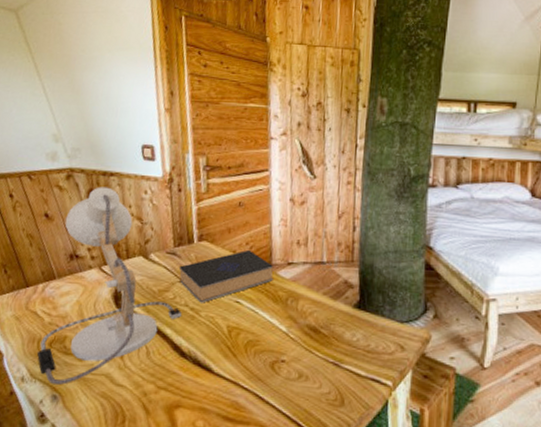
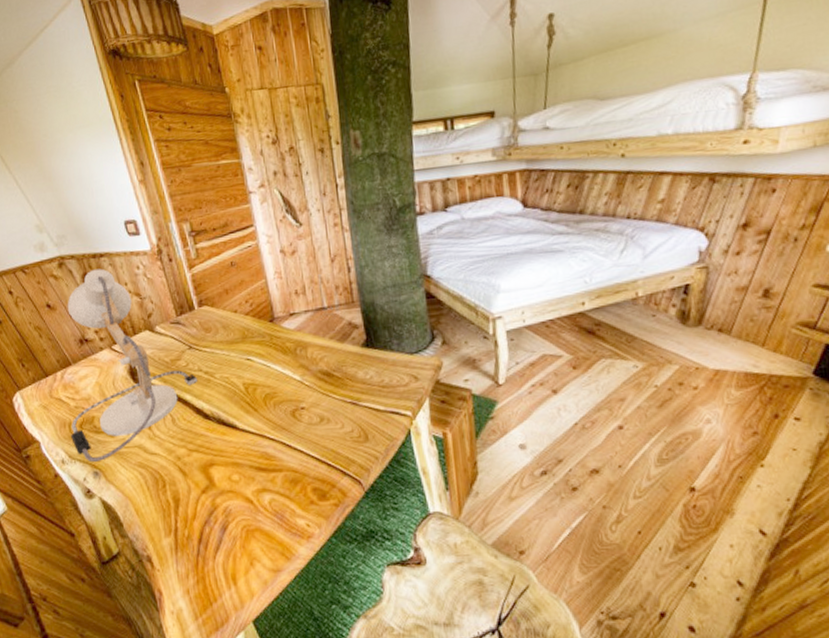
book: present [179,249,273,303] -> none [185,307,279,366]

